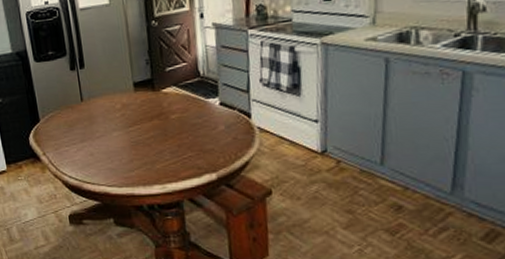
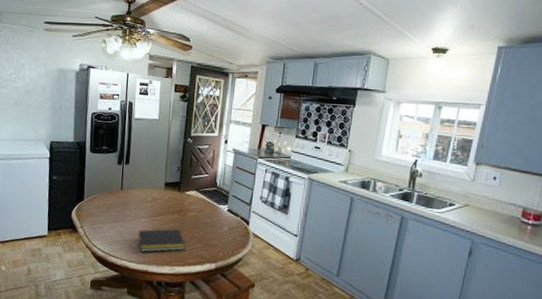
notepad: none [112,138,175,172] -> present [137,229,186,252]

